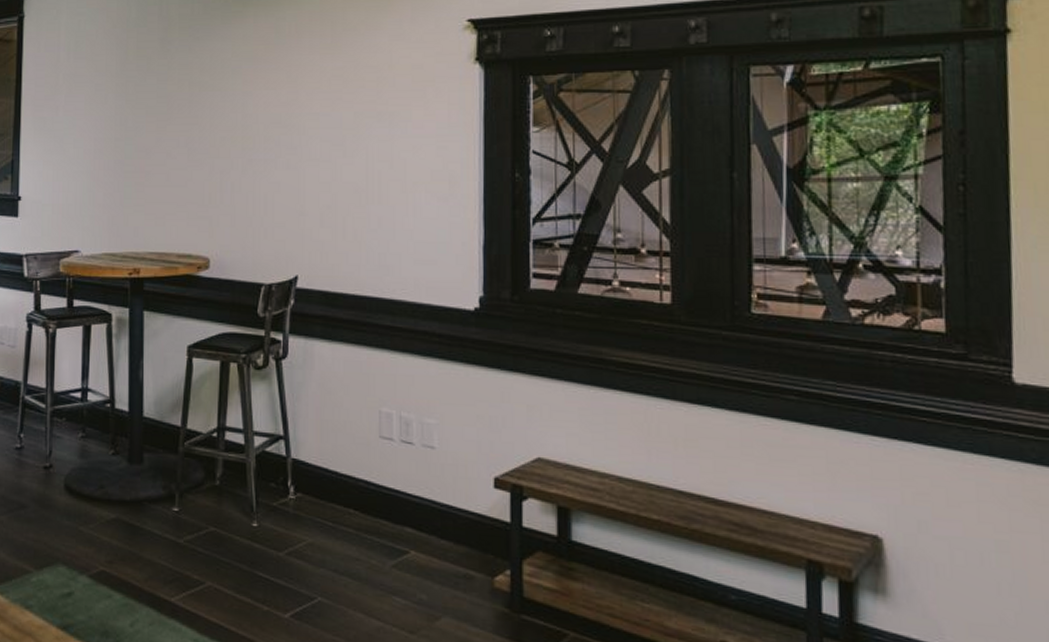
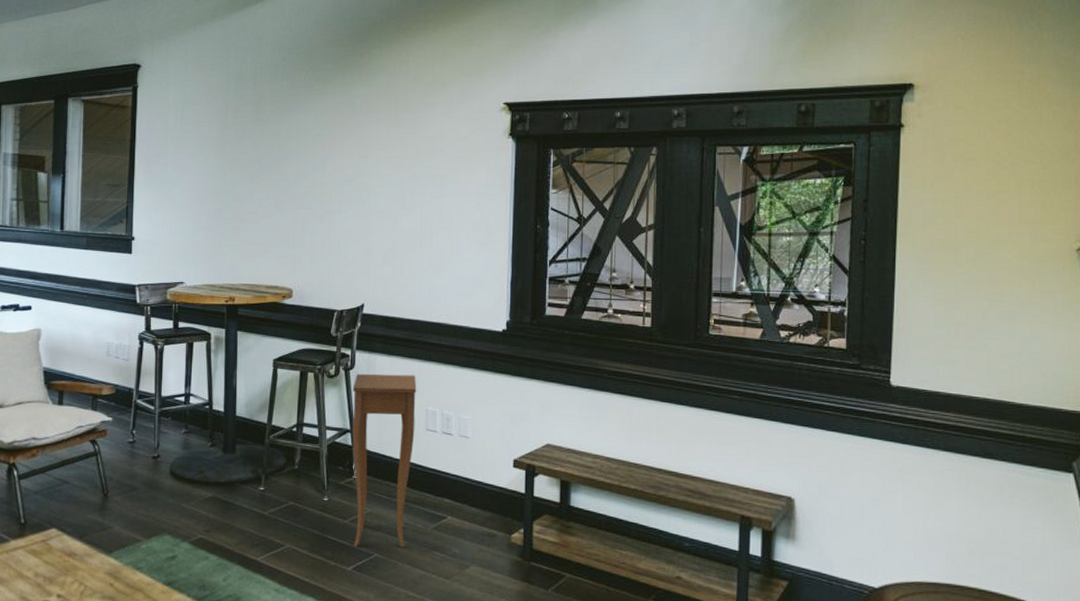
side table: none [285,364,367,590] -> present [352,373,417,547]

